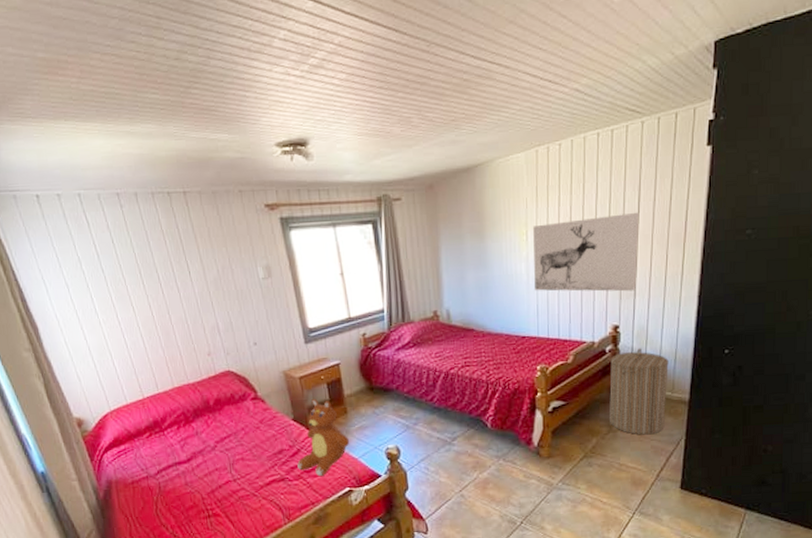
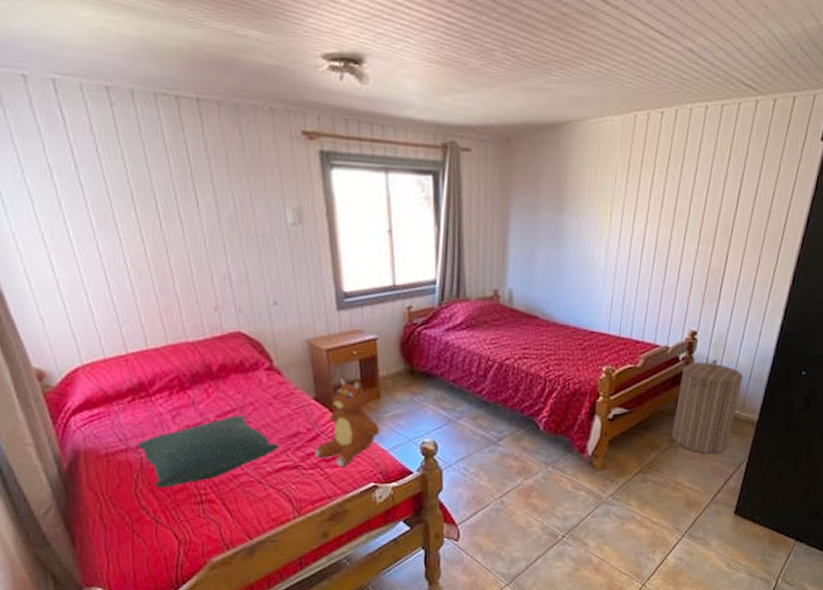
pillow: none [155,440,267,508] -> present [136,415,278,489]
wall art: present [533,212,638,292] -> none [612,204,737,295]

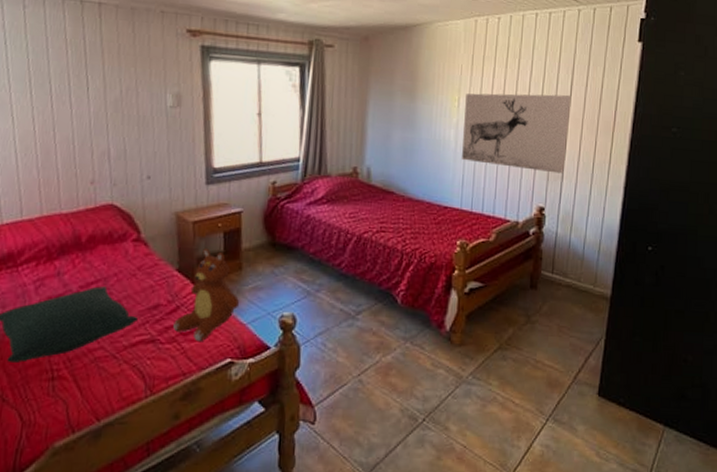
wall art: none [612,204,737,295] -> present [462,93,570,174]
laundry hamper: present [672,359,743,454] -> none [528,234,592,330]

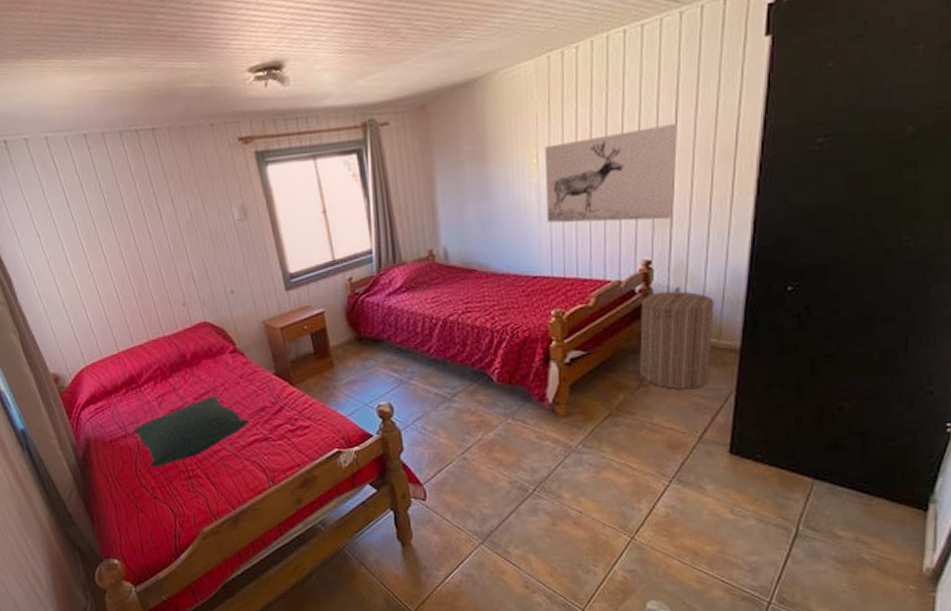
teddy bear: present [173,247,240,342] -> none [281,350,338,437]
laundry hamper: none [528,234,592,330] -> present [640,287,714,390]

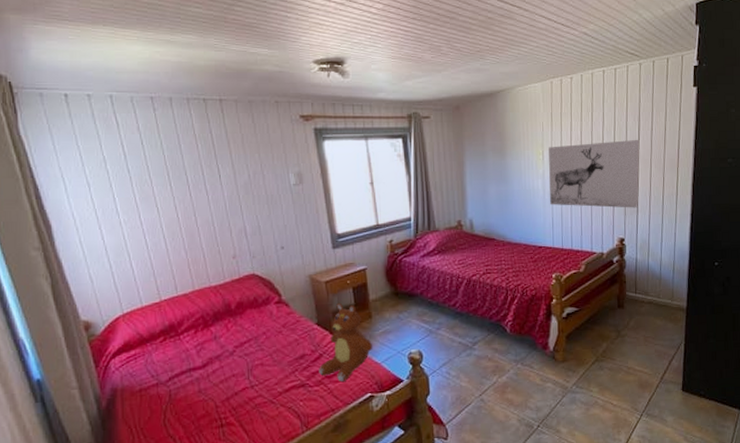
pillow: present [133,396,249,468] -> none [166,344,288,417]
teddy bear: none [281,350,338,437] -> present [319,302,373,383]
laundry hamper: present [640,287,714,390] -> none [617,259,668,340]

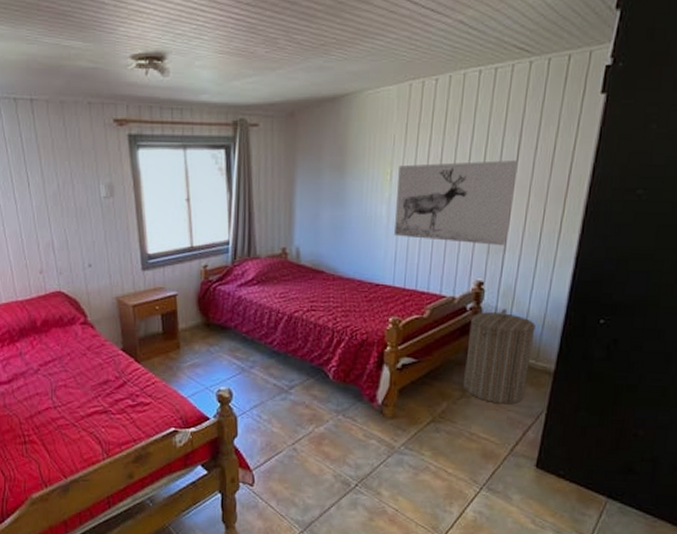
teddy bear: present [319,302,373,383] -> none [122,329,180,413]
laundry hamper: none [617,259,668,340] -> present [464,309,536,405]

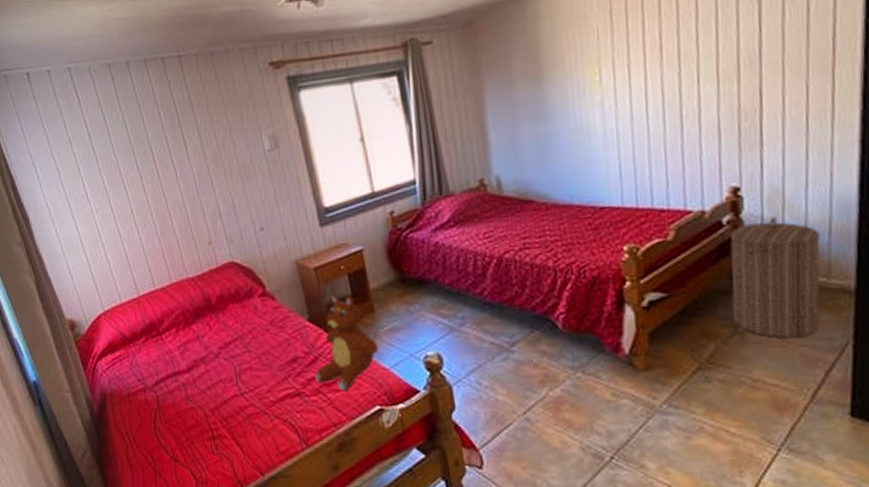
teddy bear: none [122,329,180,413] -> present [315,293,379,392]
wall art: present [394,159,517,246] -> none [608,31,763,147]

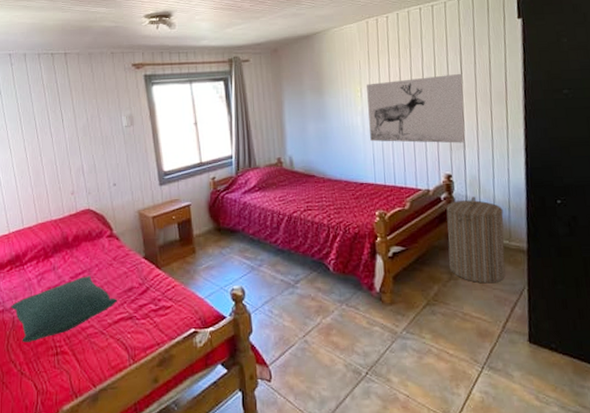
pillow: none [152,345,279,426] -> present [11,276,117,343]
teddy bear: present [315,293,379,392] -> none [146,237,197,317]
wall art: none [608,31,763,147] -> present [367,73,465,144]

